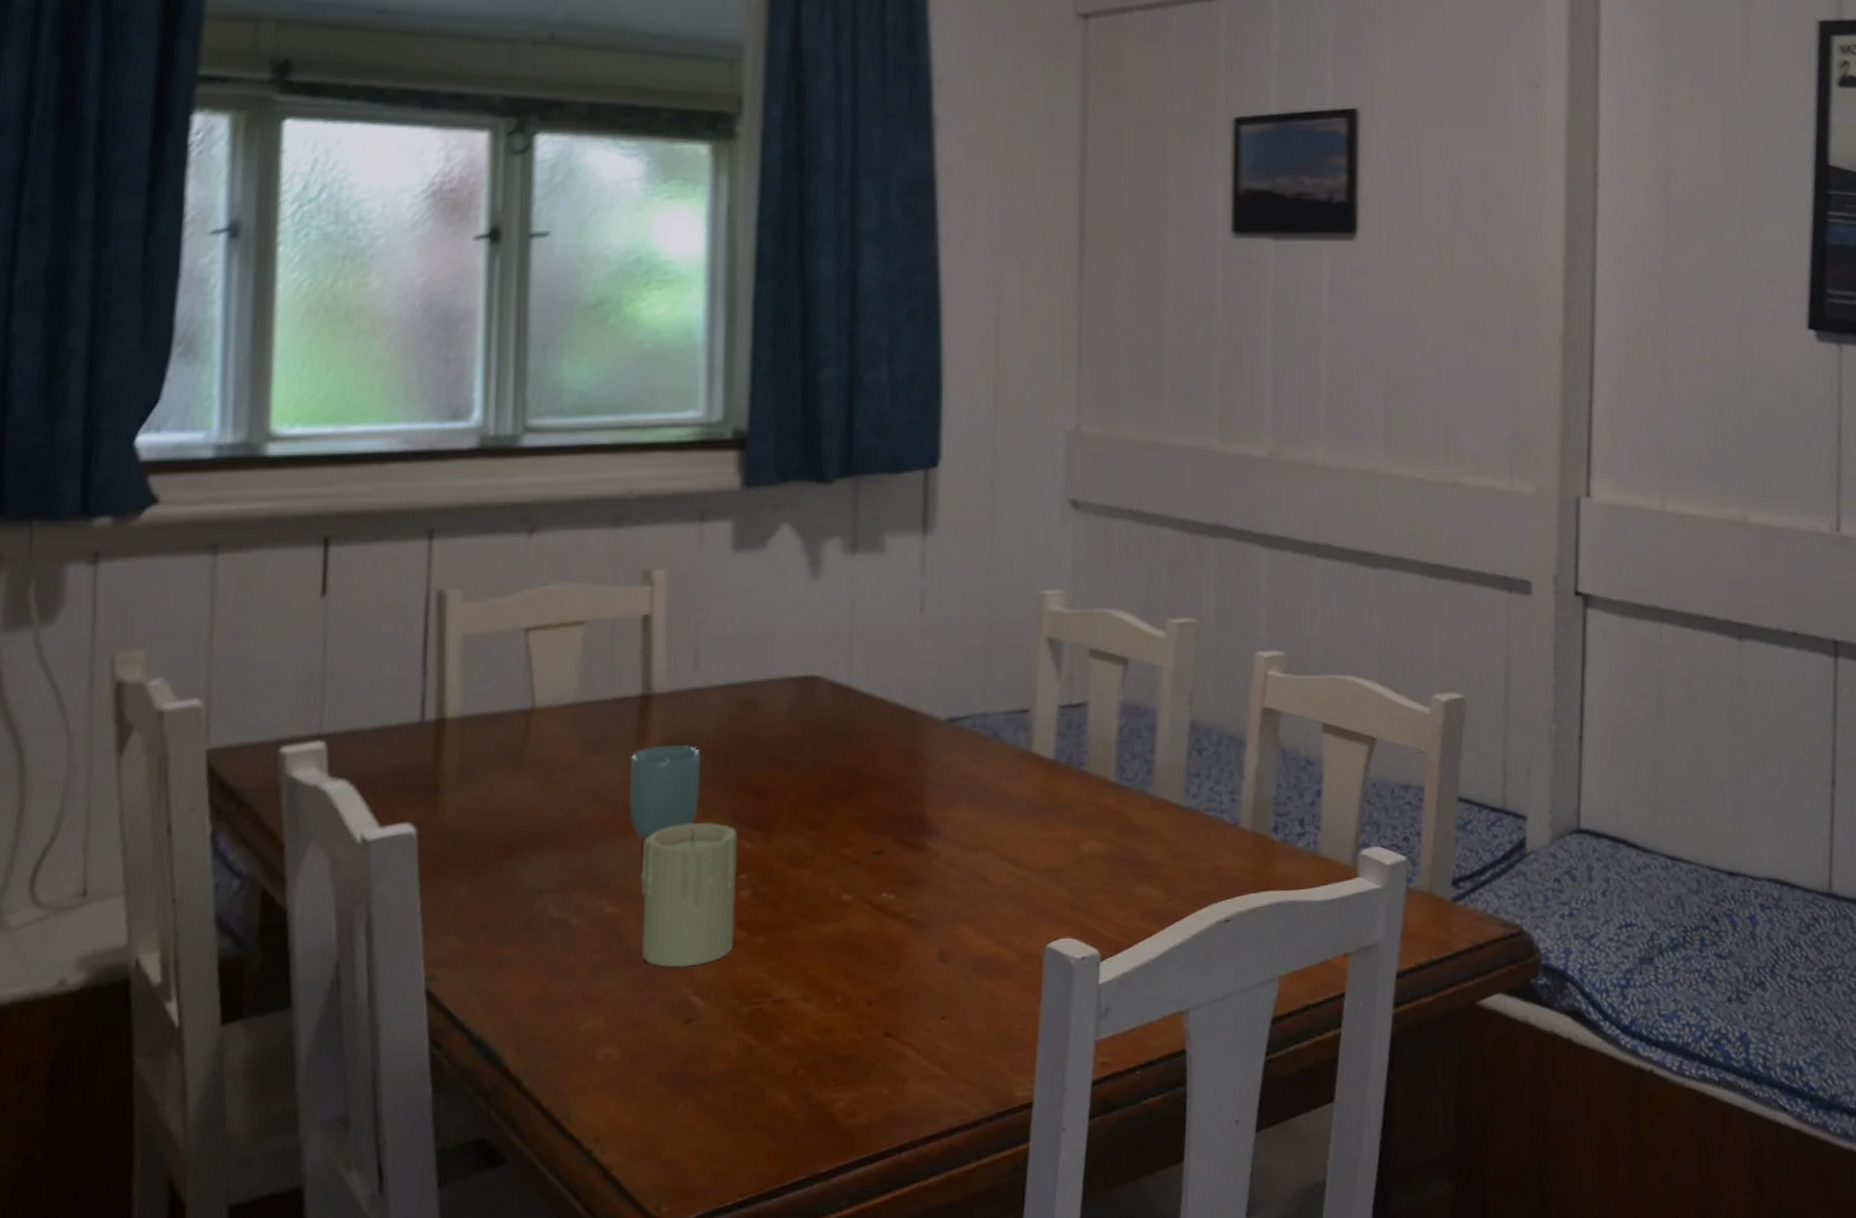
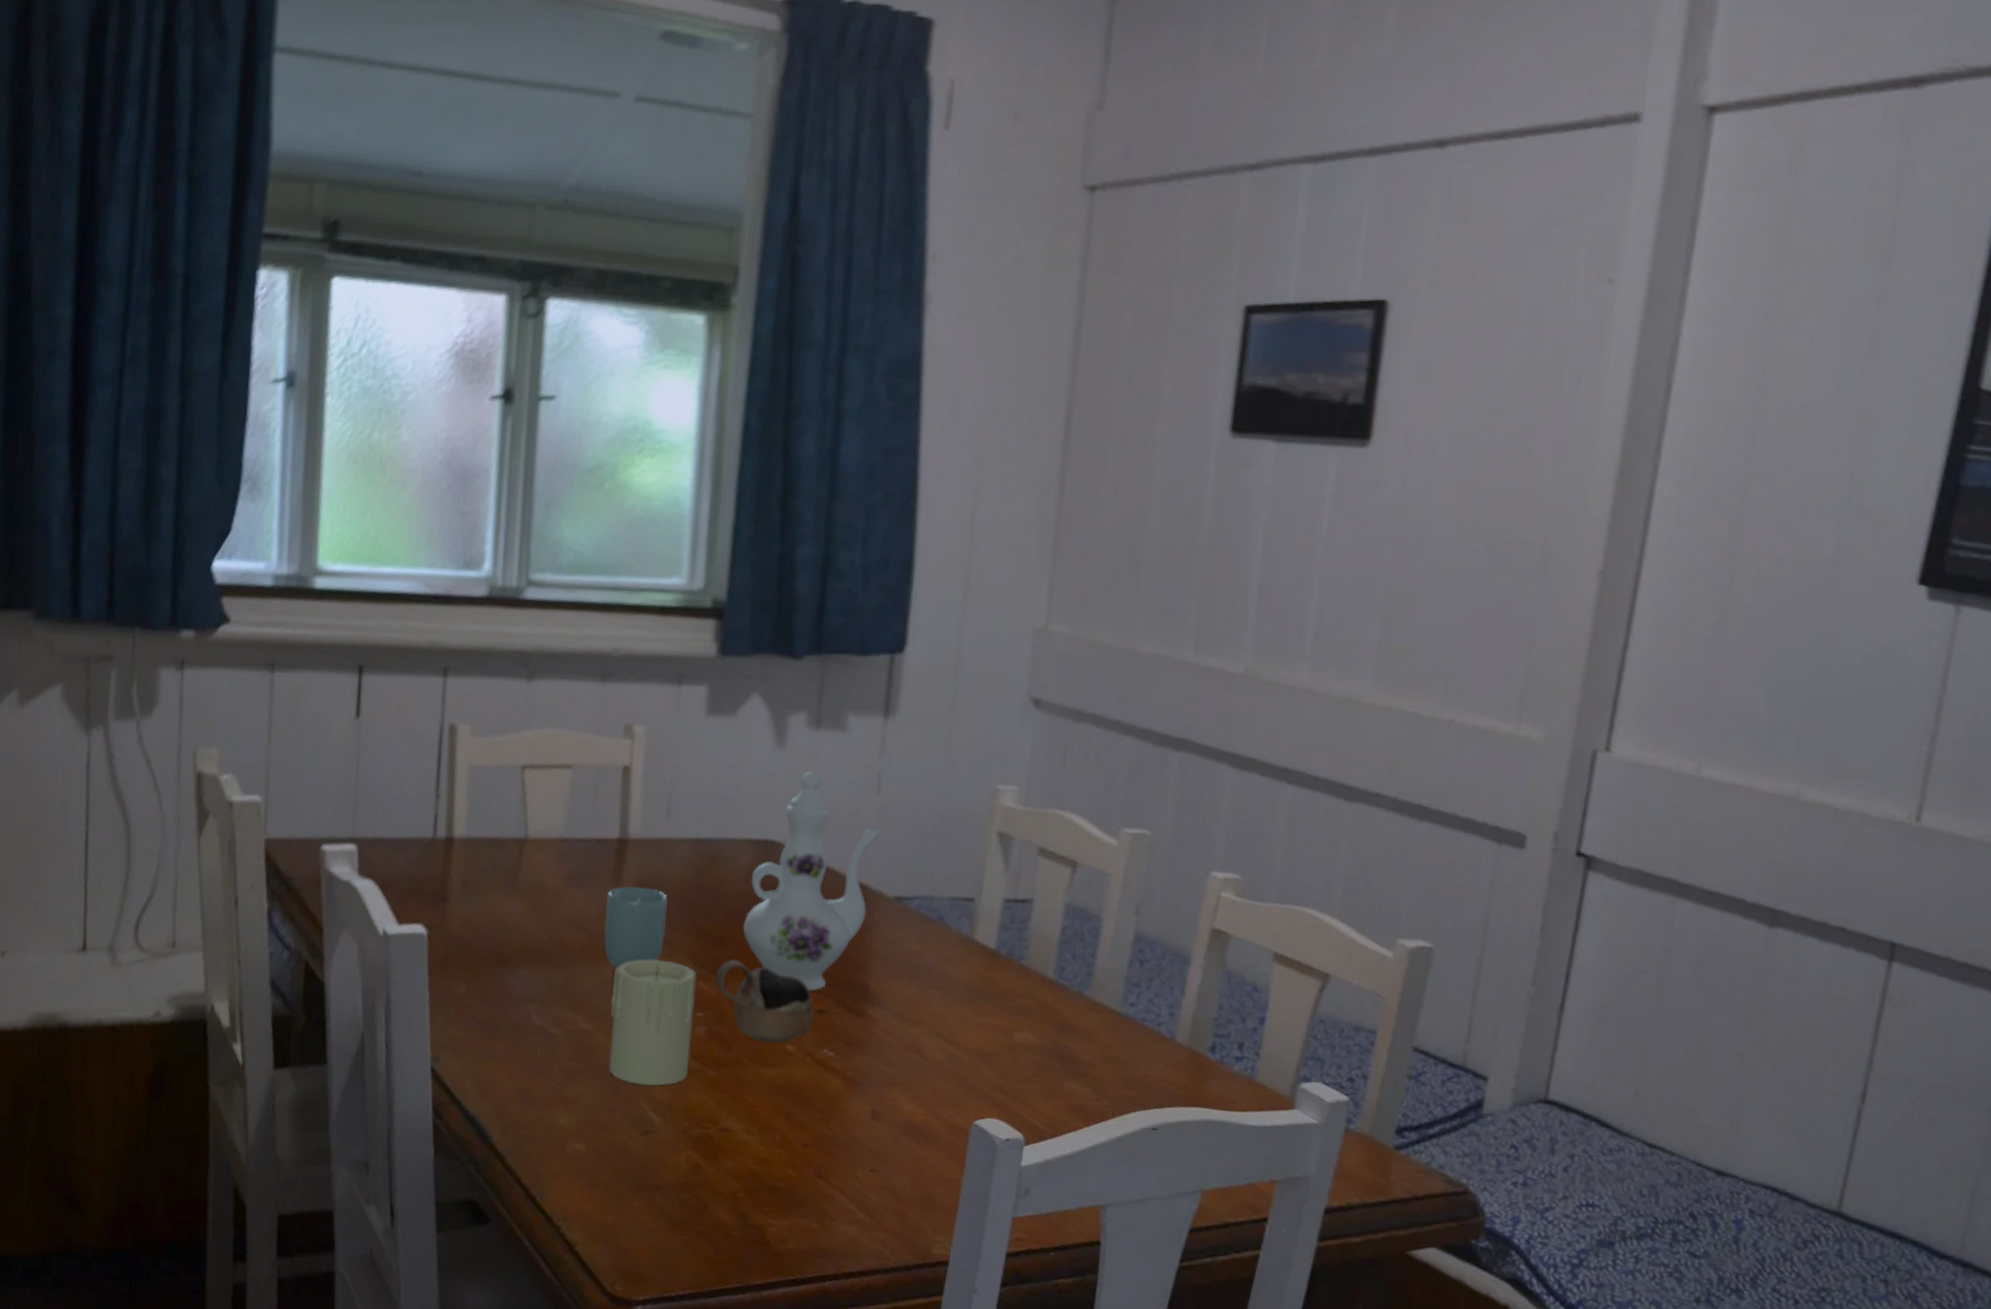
cup: none [758,809,871,897] -> present [715,959,815,1044]
ewer: none [786,597,935,832] -> present [743,770,888,991]

